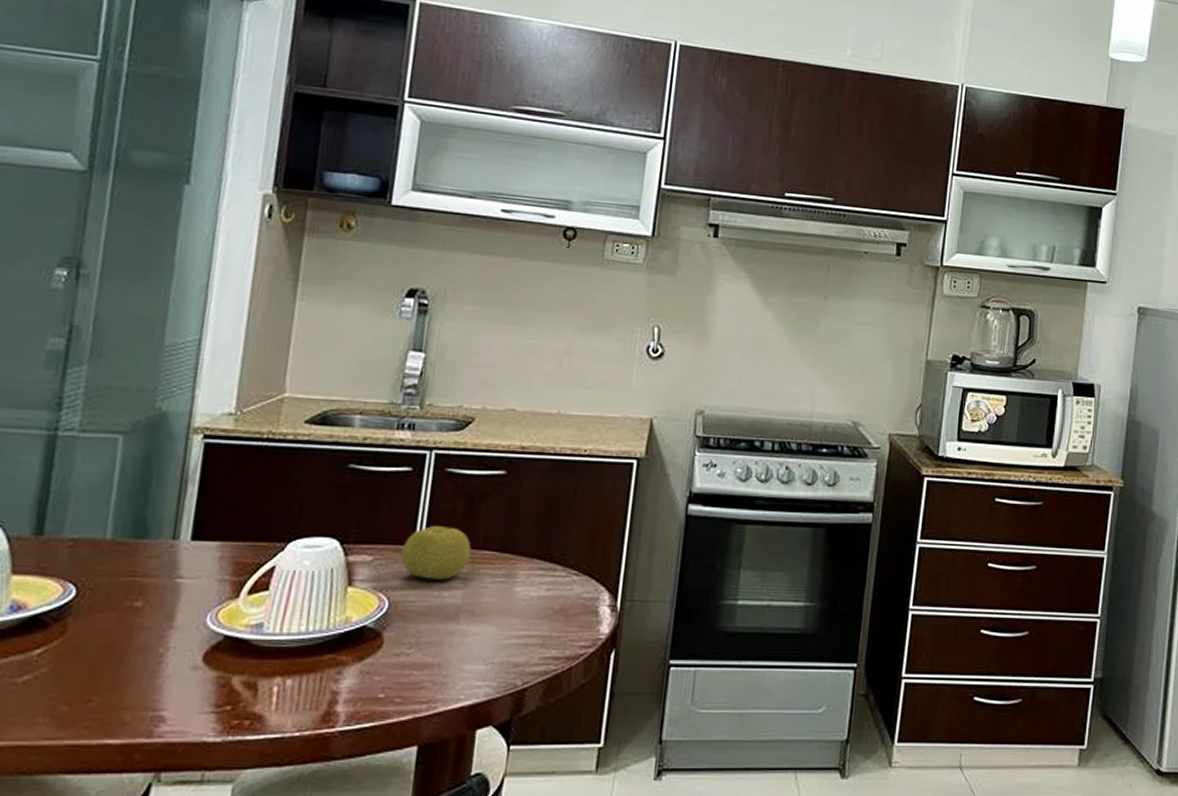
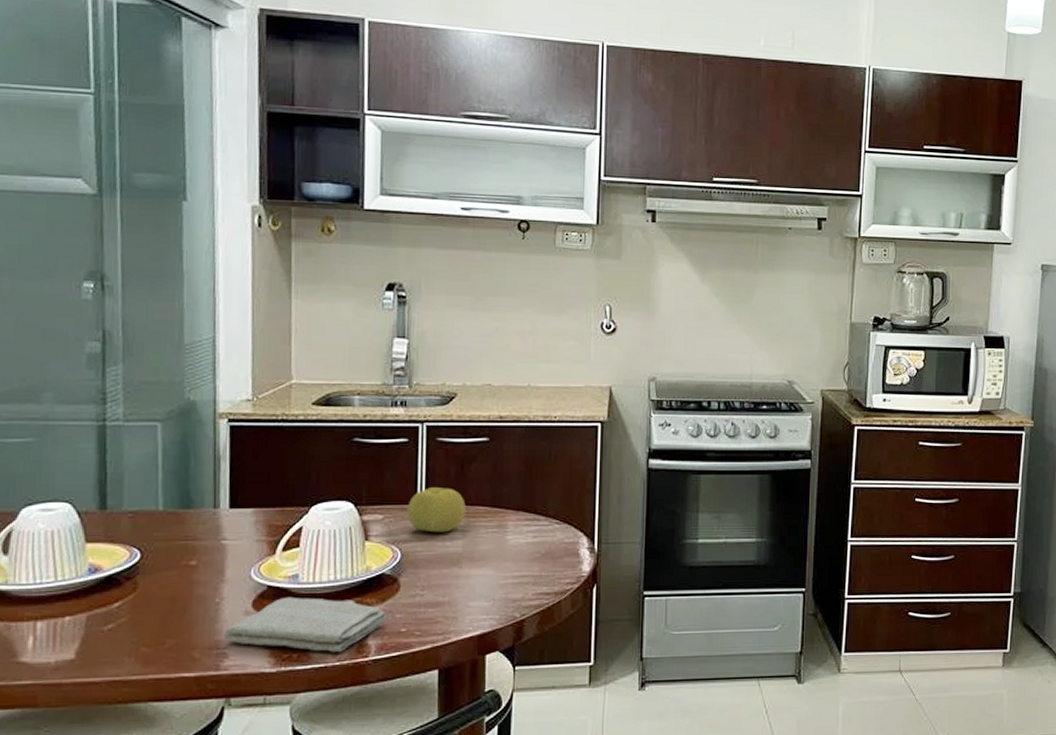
washcloth: none [162,650,364,721] -> present [222,596,388,653]

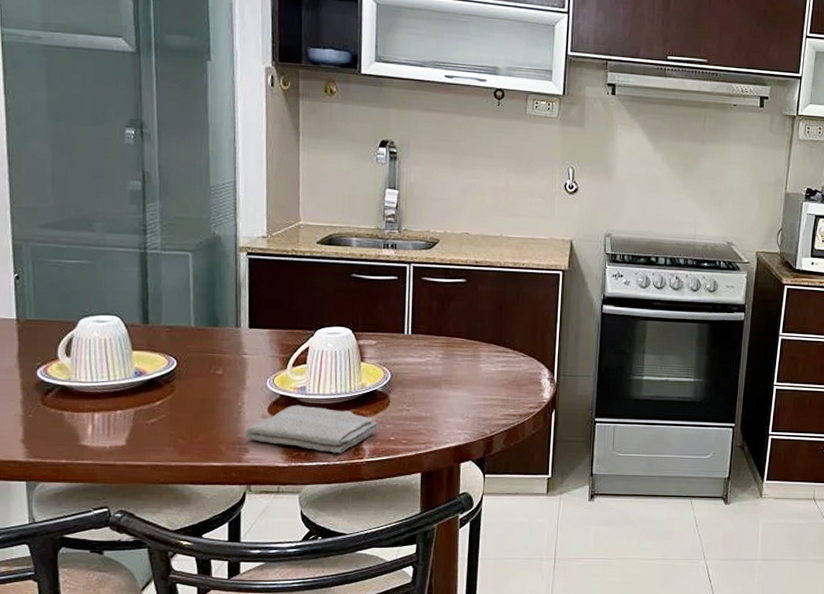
fruit: present [407,487,466,533] -> none [396,319,446,359]

